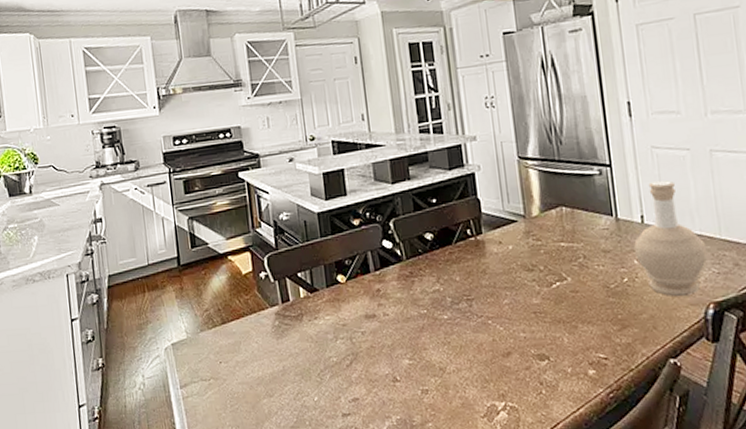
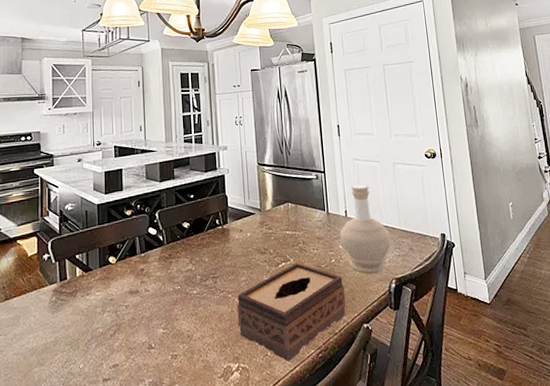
tissue box: none [499,283,645,402] -> present [237,263,346,362]

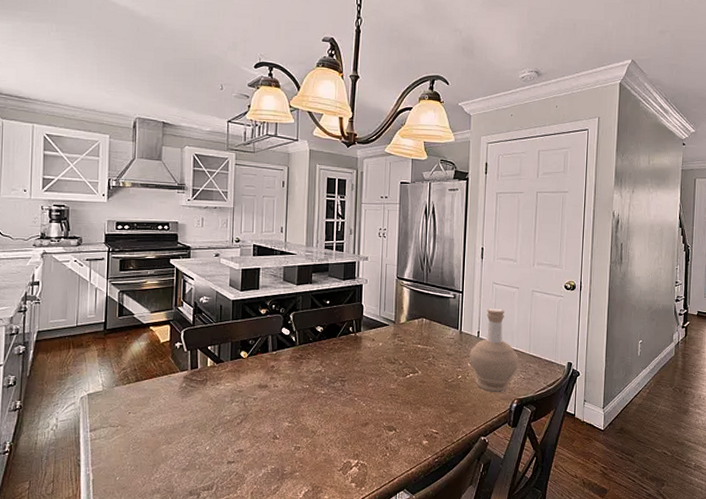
tissue box: present [237,263,346,362] -> none [361,376,468,463]

